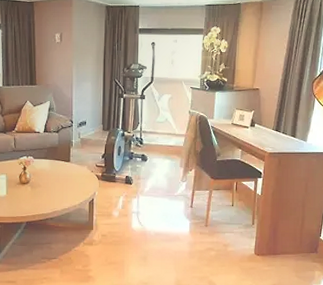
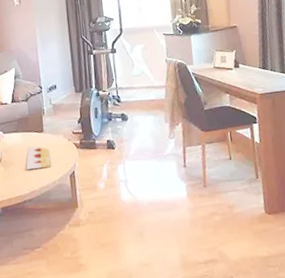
painting: none [51,173,73,193] -> present [26,146,51,170]

